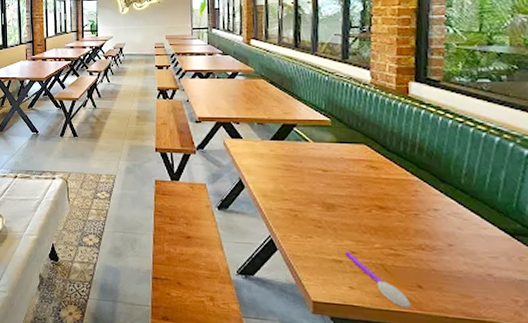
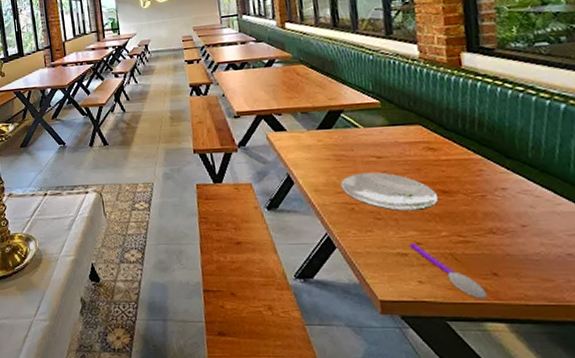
plate: none [287,183,376,223] -> present [340,172,439,212]

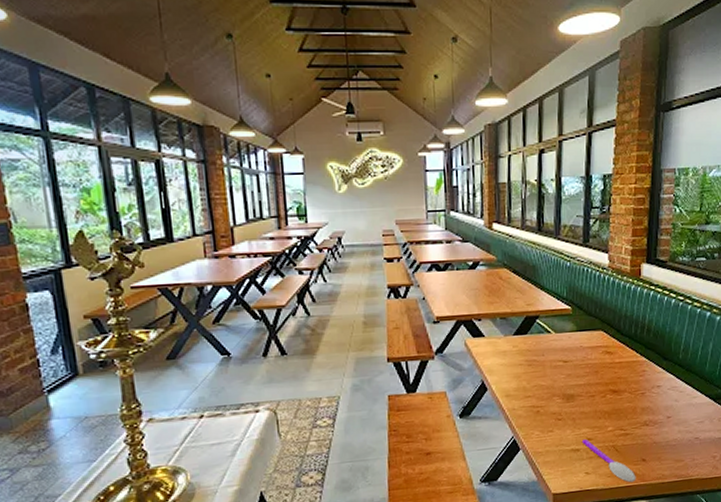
plate: present [340,172,439,212] -> none [530,375,610,411]

